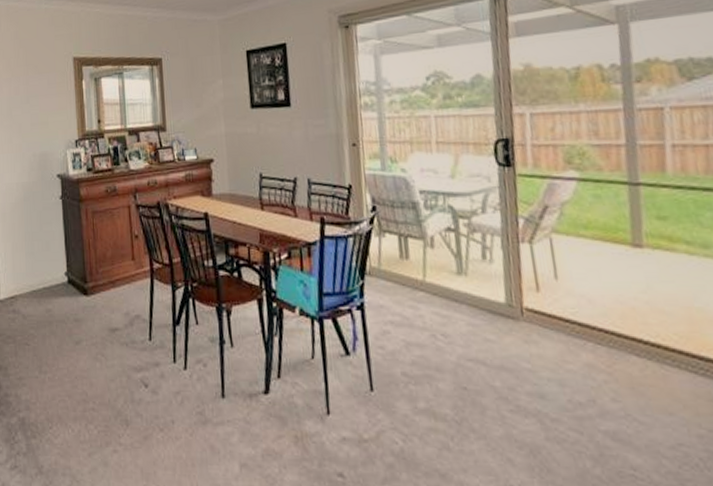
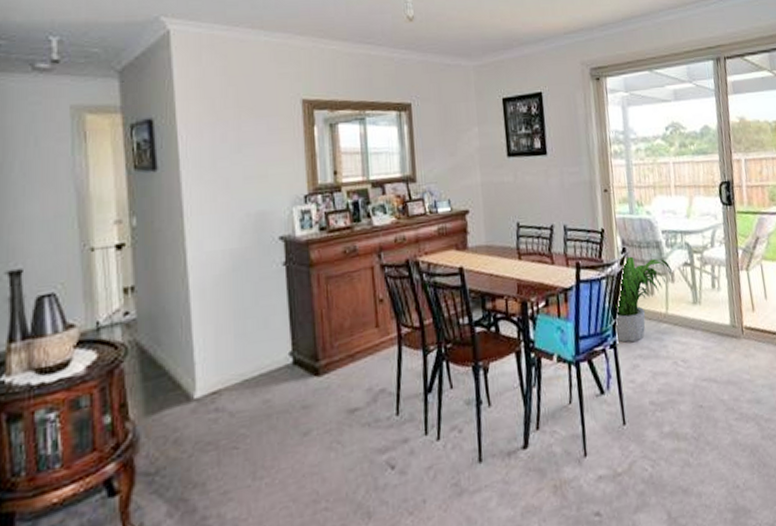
potted plant: none [363,216,432,306] -> present [615,256,672,343]

